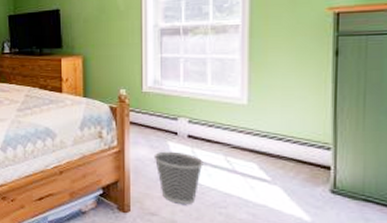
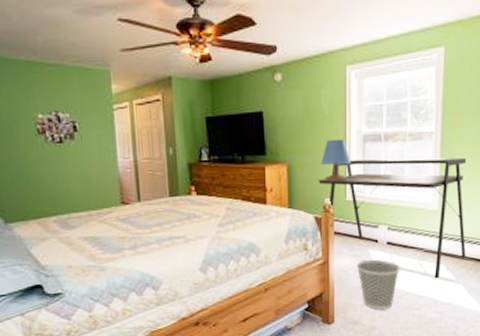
desk: none [113,51,285,178] -> present [318,157,467,279]
table lamp: none [116,33,147,73] -> present [321,139,351,181]

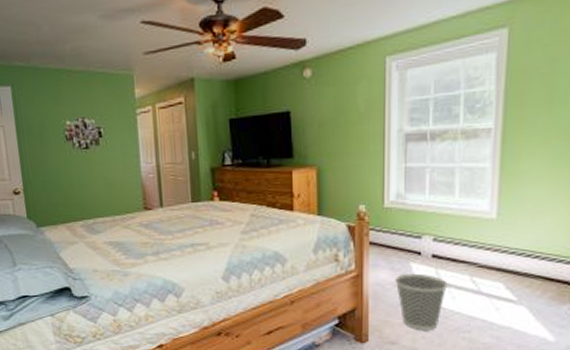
desk: present [318,157,467,279] -> none [352,157,535,299]
table lamp: present [321,139,351,181] -> none [355,139,390,186]

